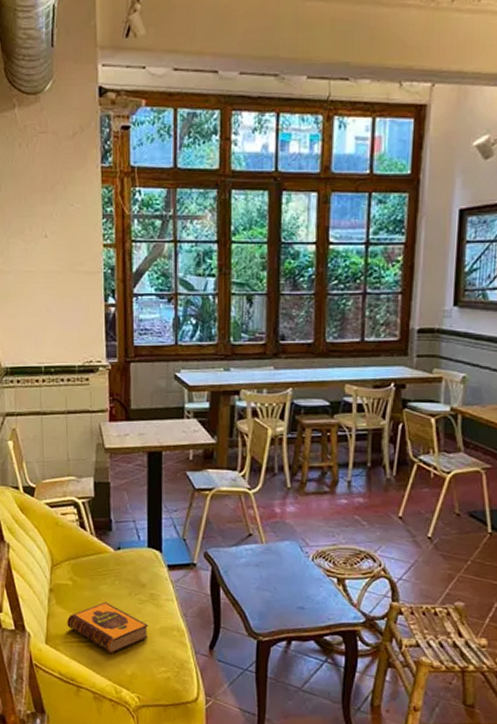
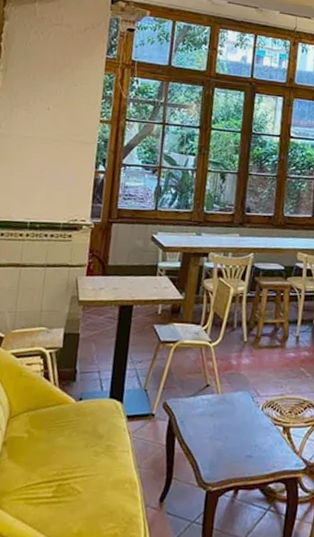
hardback book: present [67,602,149,654] -> none [16,455,102,511]

